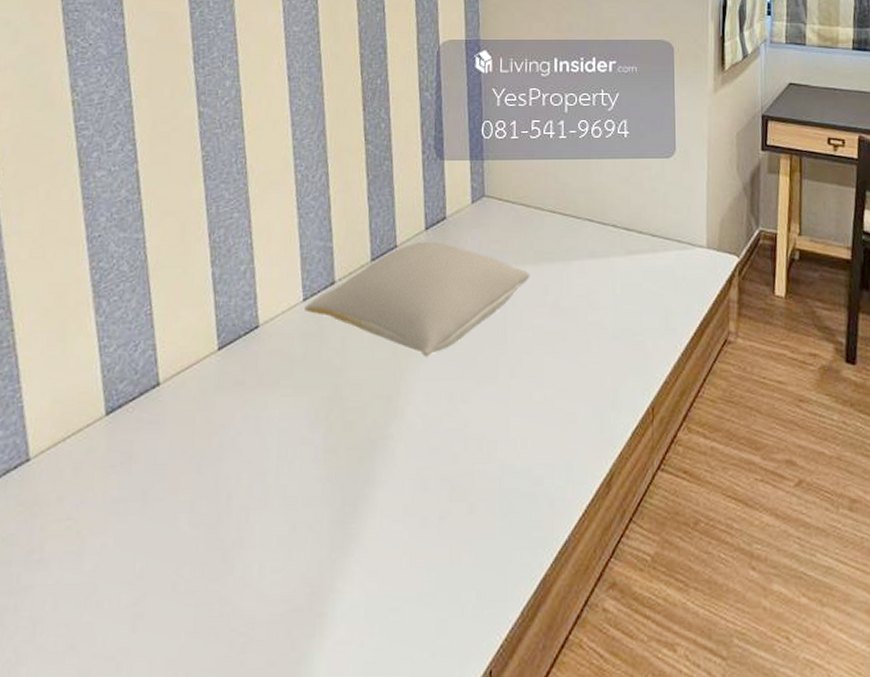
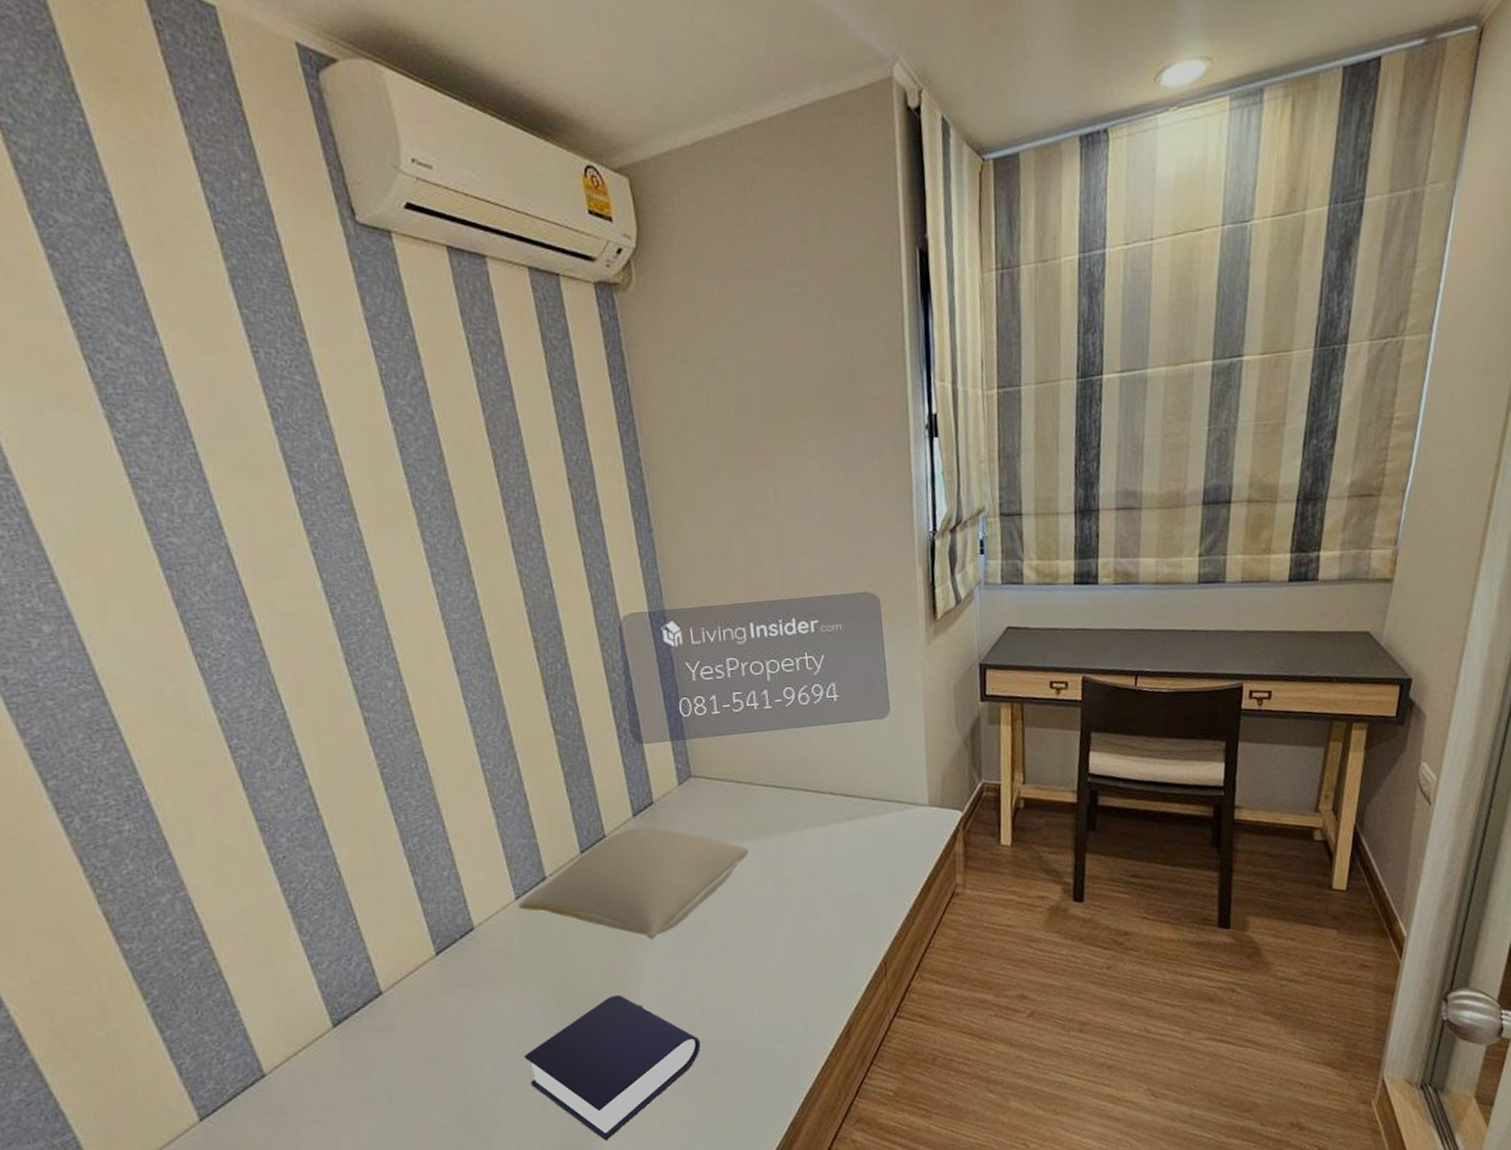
book: none [283,412,460,576] -> present [524,994,701,1140]

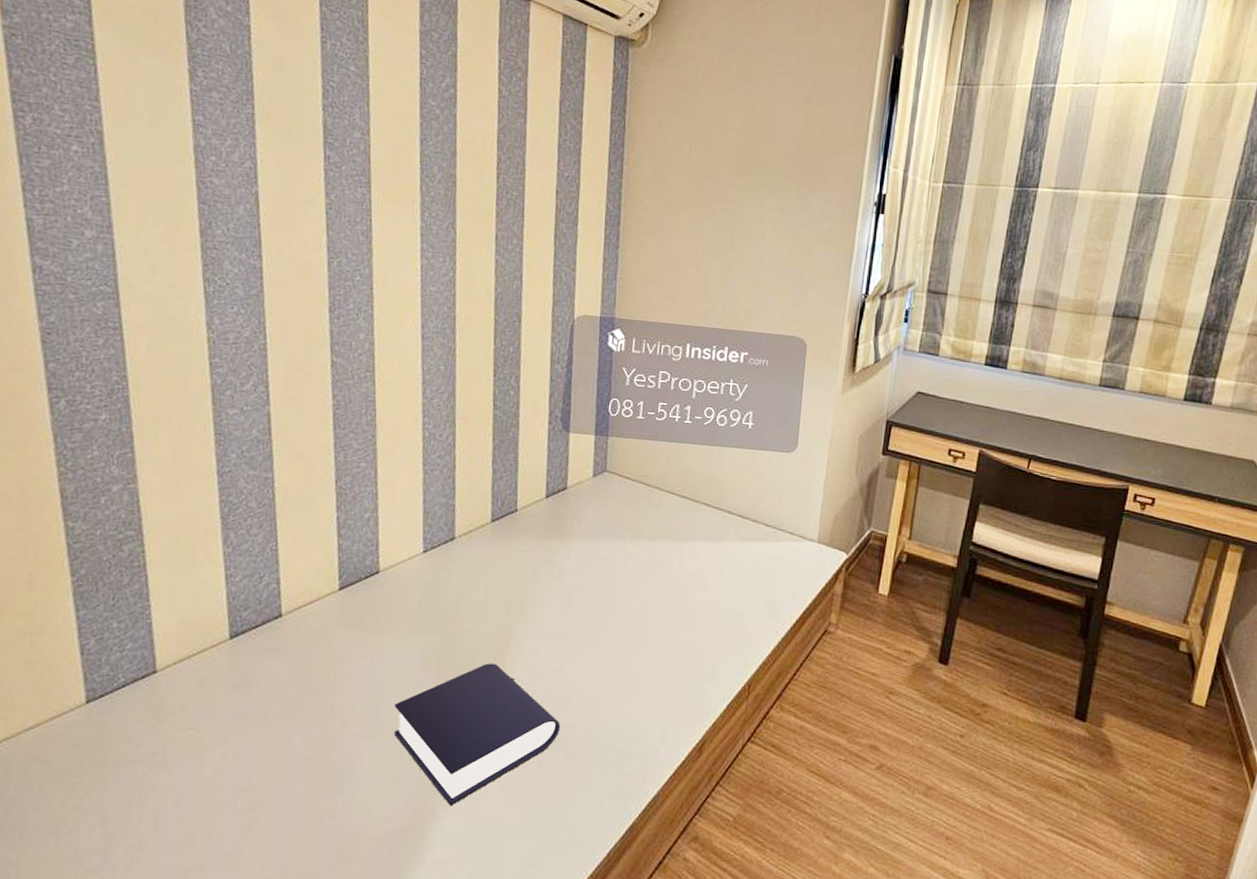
pillow: present [518,827,749,940] -> none [424,508,644,617]

